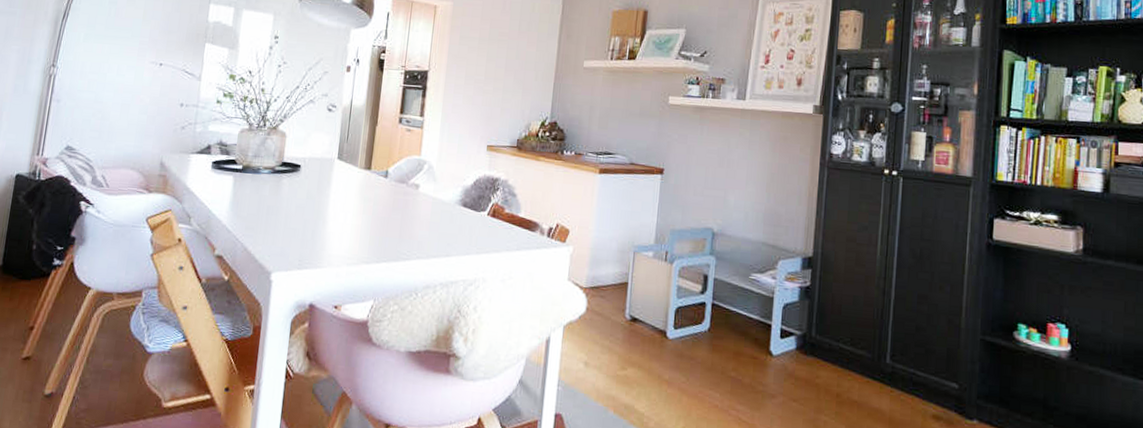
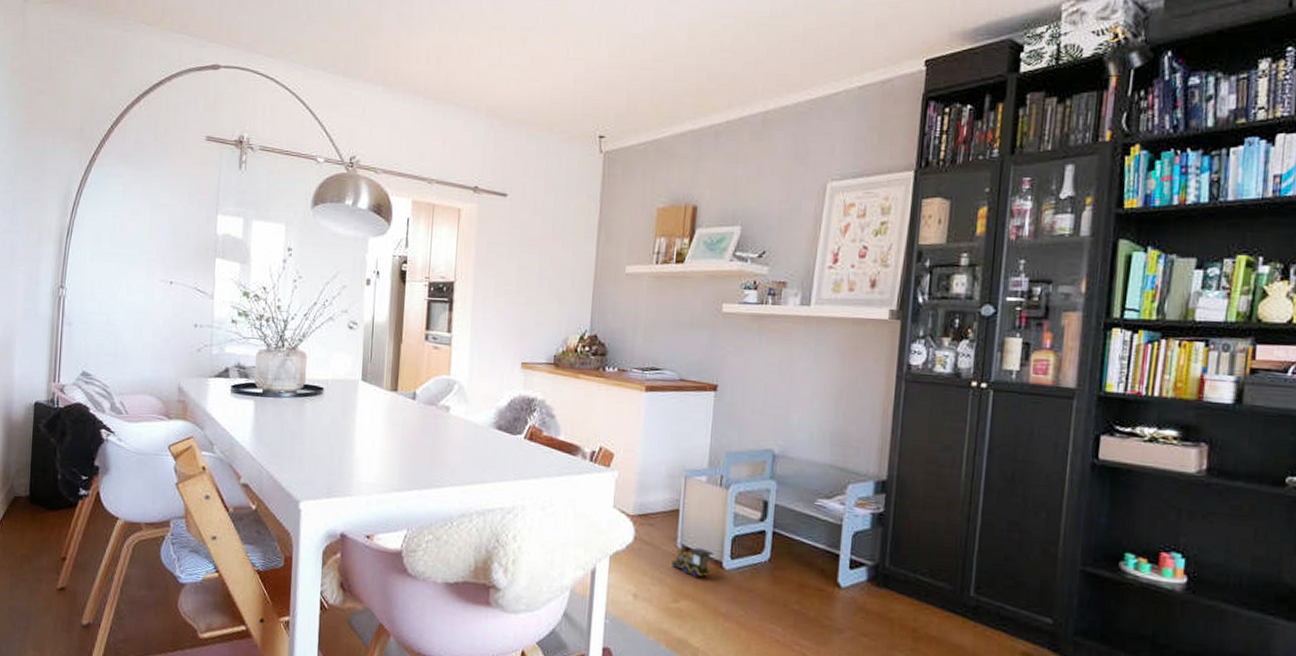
toy train: none [619,317,659,346] -> present [670,546,714,577]

